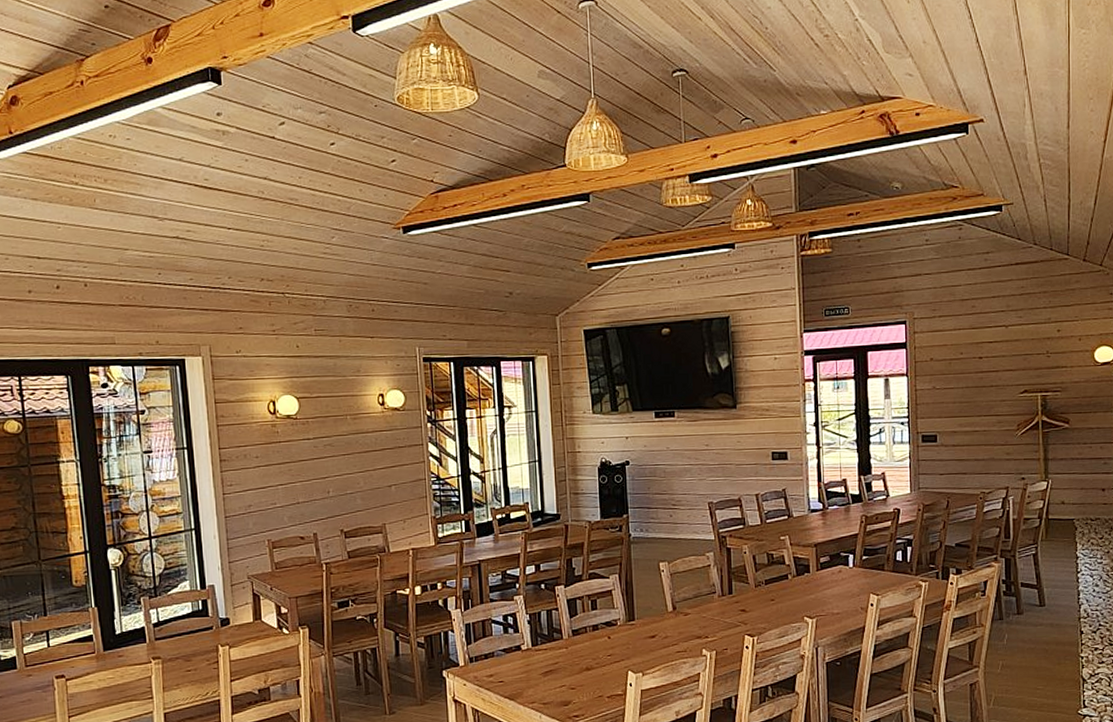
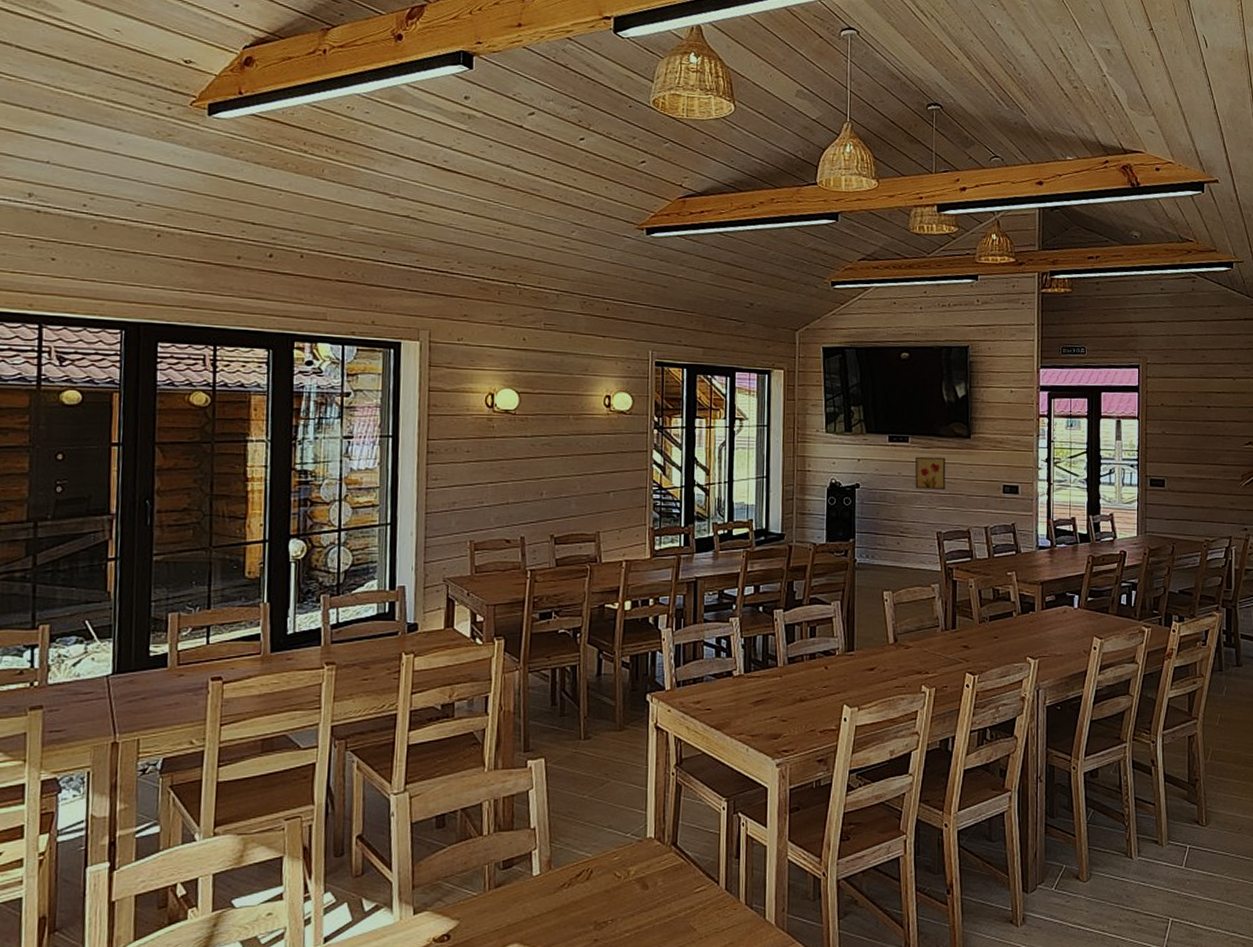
wall art: none [683,429,714,462] -> present [915,456,946,489]

